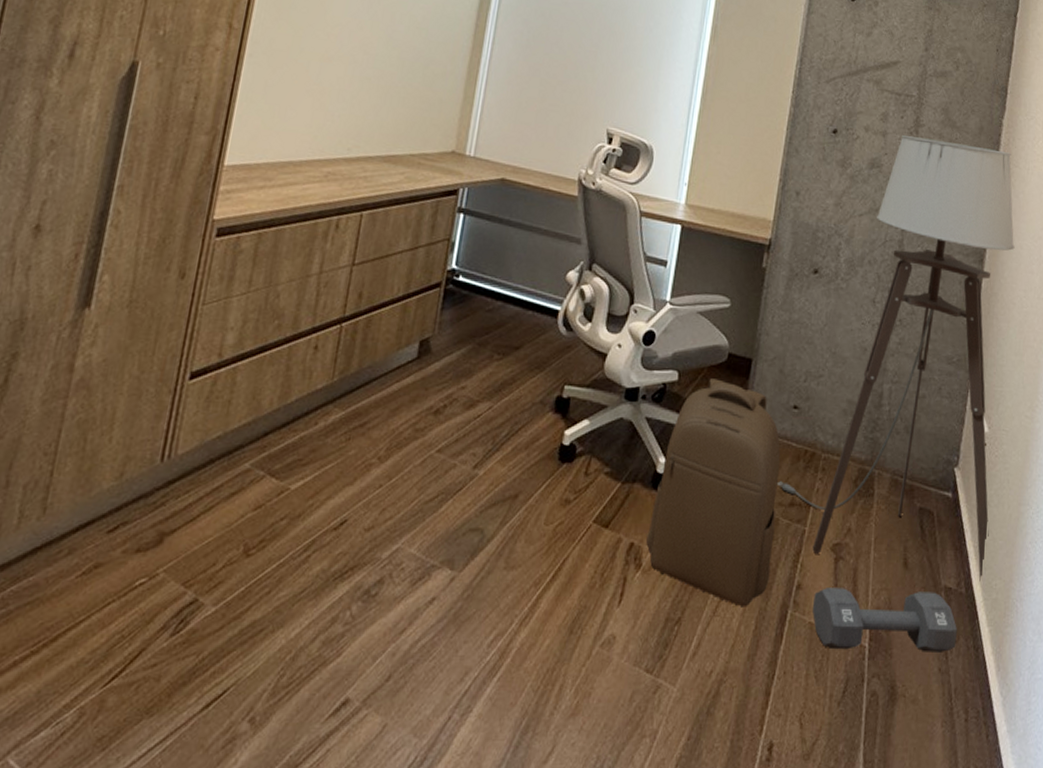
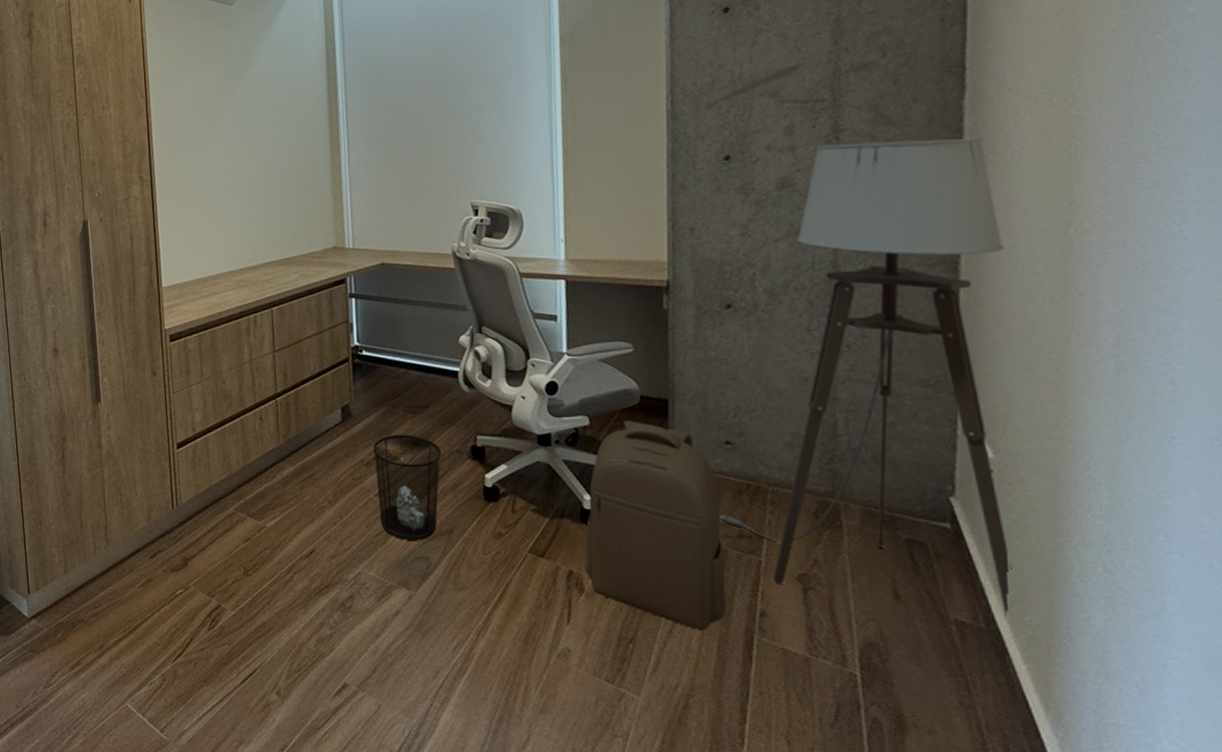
waste bin: none [436,378,524,508] -> present [373,435,442,540]
dumbbell: present [812,588,958,652] -> none [782,616,982,687]

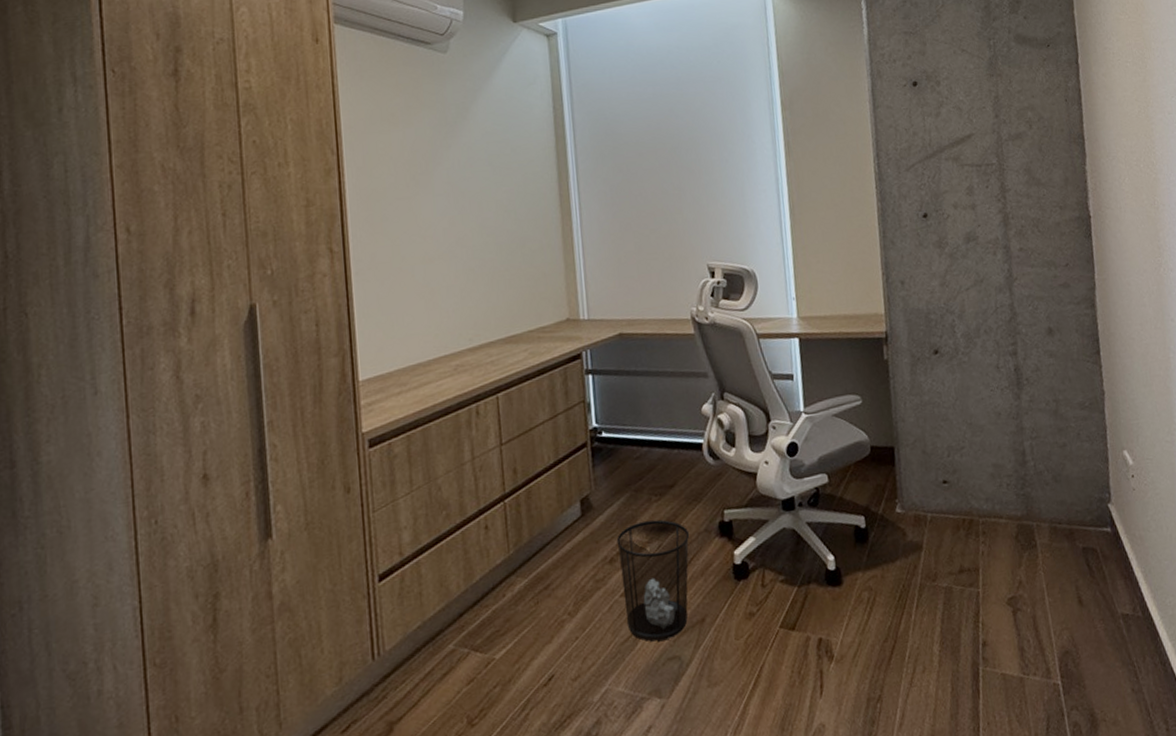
backpack: present [584,421,727,631] -> none [831,472,956,674]
floor lamp: present [719,138,1012,617] -> none [943,196,1155,612]

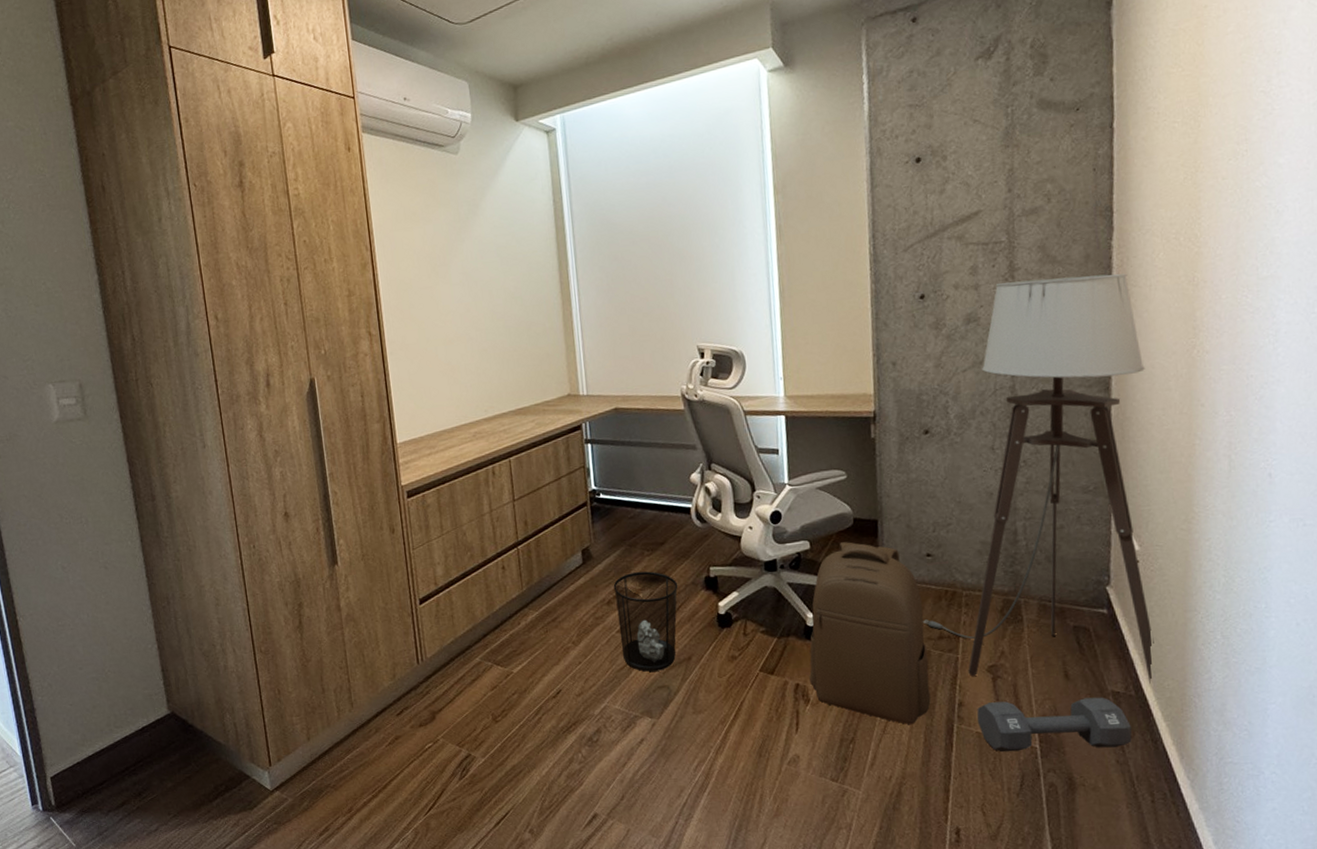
backpack: none [831,472,956,674] -> present [809,542,931,725]
floor lamp: none [943,196,1155,612] -> present [923,273,1154,684]
dumbbell: none [1000,621,1144,694] -> present [977,697,1132,753]

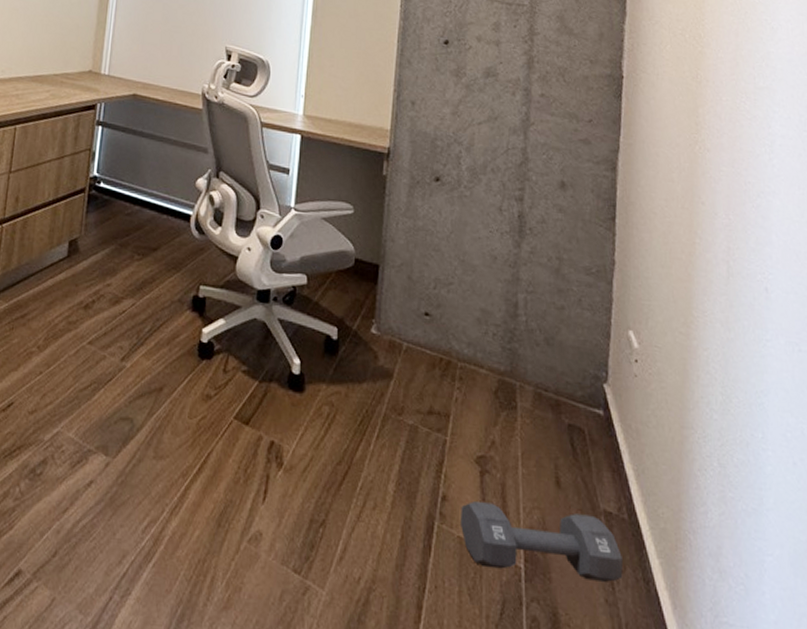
waste bin: present [613,571,678,672] -> none [88,276,164,398]
backpack: present [809,542,931,725] -> none [286,283,415,515]
floor lamp: present [923,273,1154,684] -> none [414,44,650,509]

